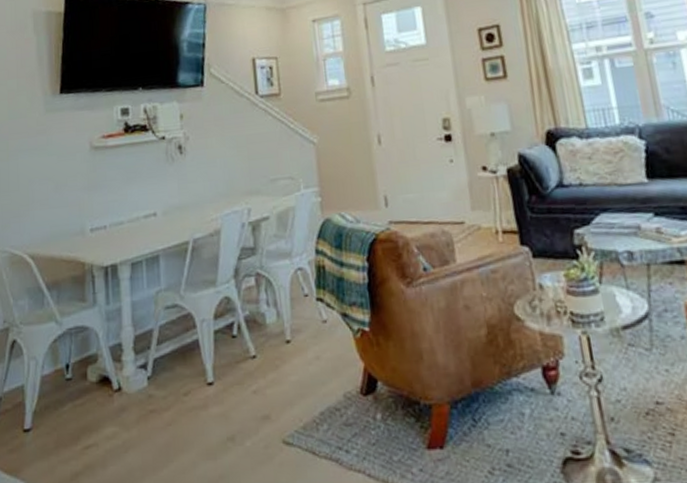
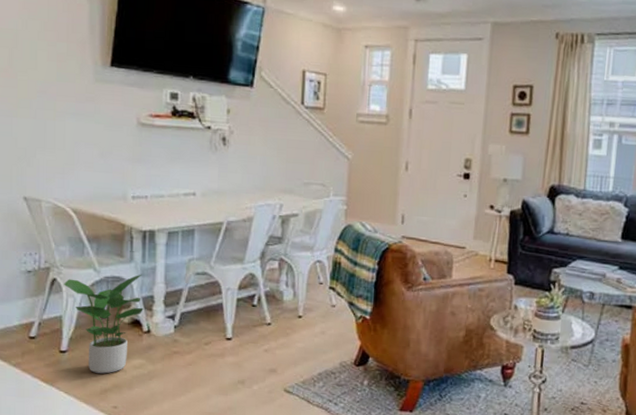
potted plant: none [24,318,112,453] -> present [63,274,144,374]

